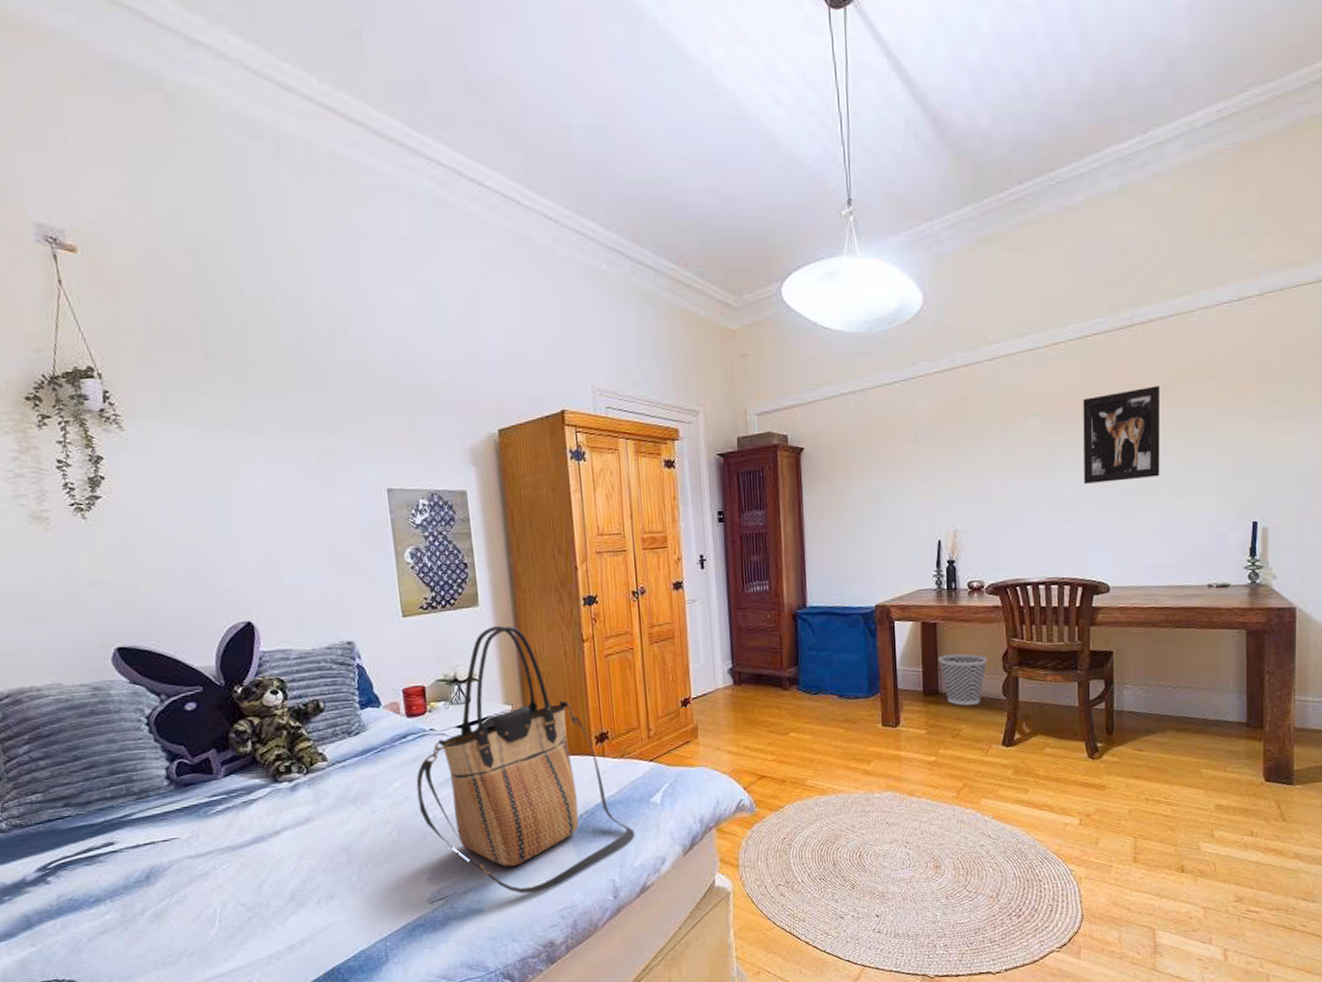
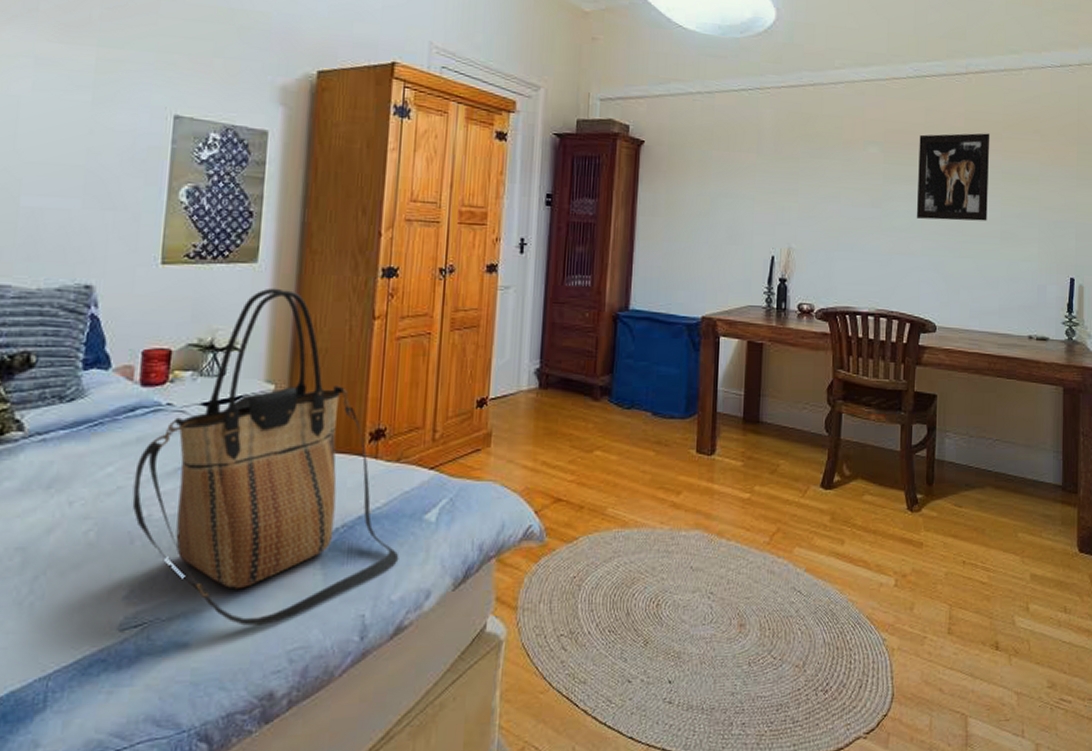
wastebasket: present [938,653,988,706] -> none [761,380,813,438]

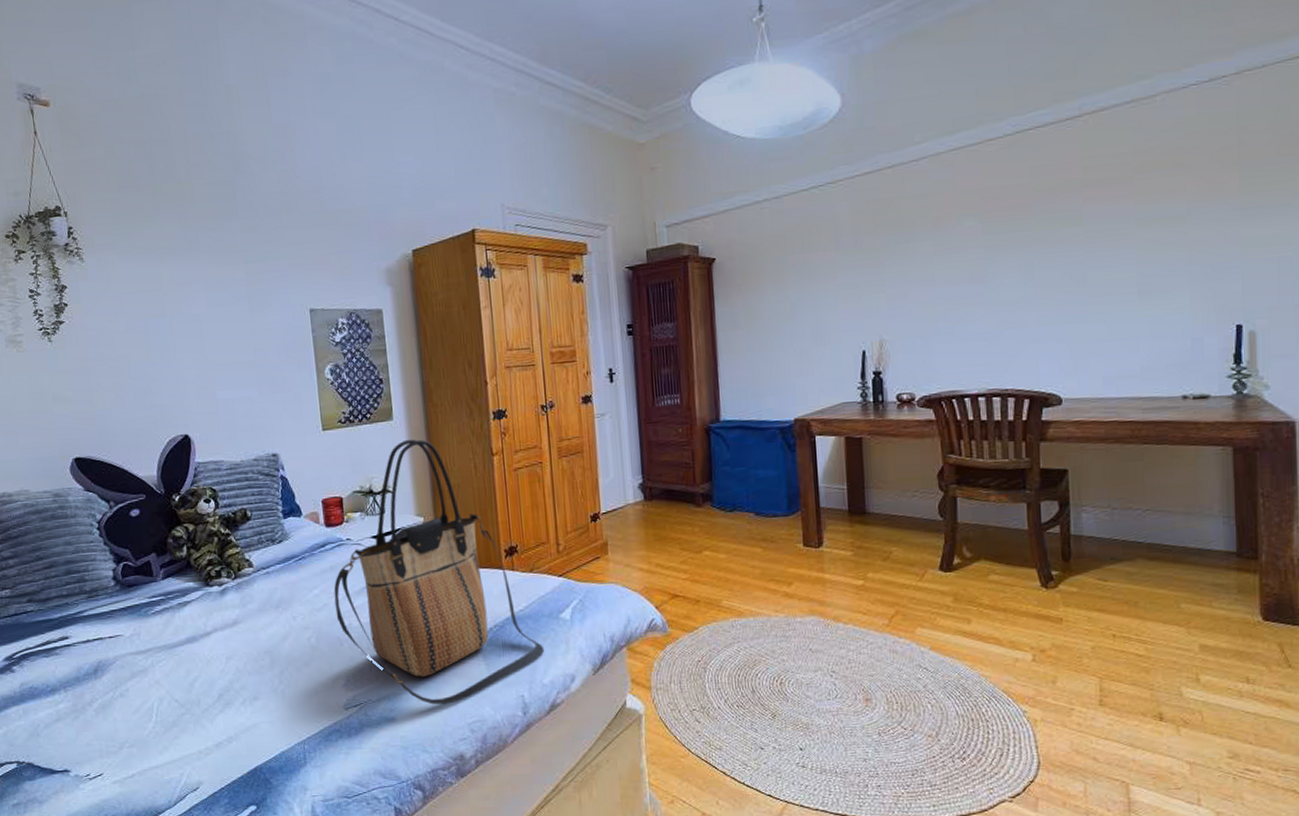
wall art: present [916,133,990,221] -> none [1025,178,1119,287]

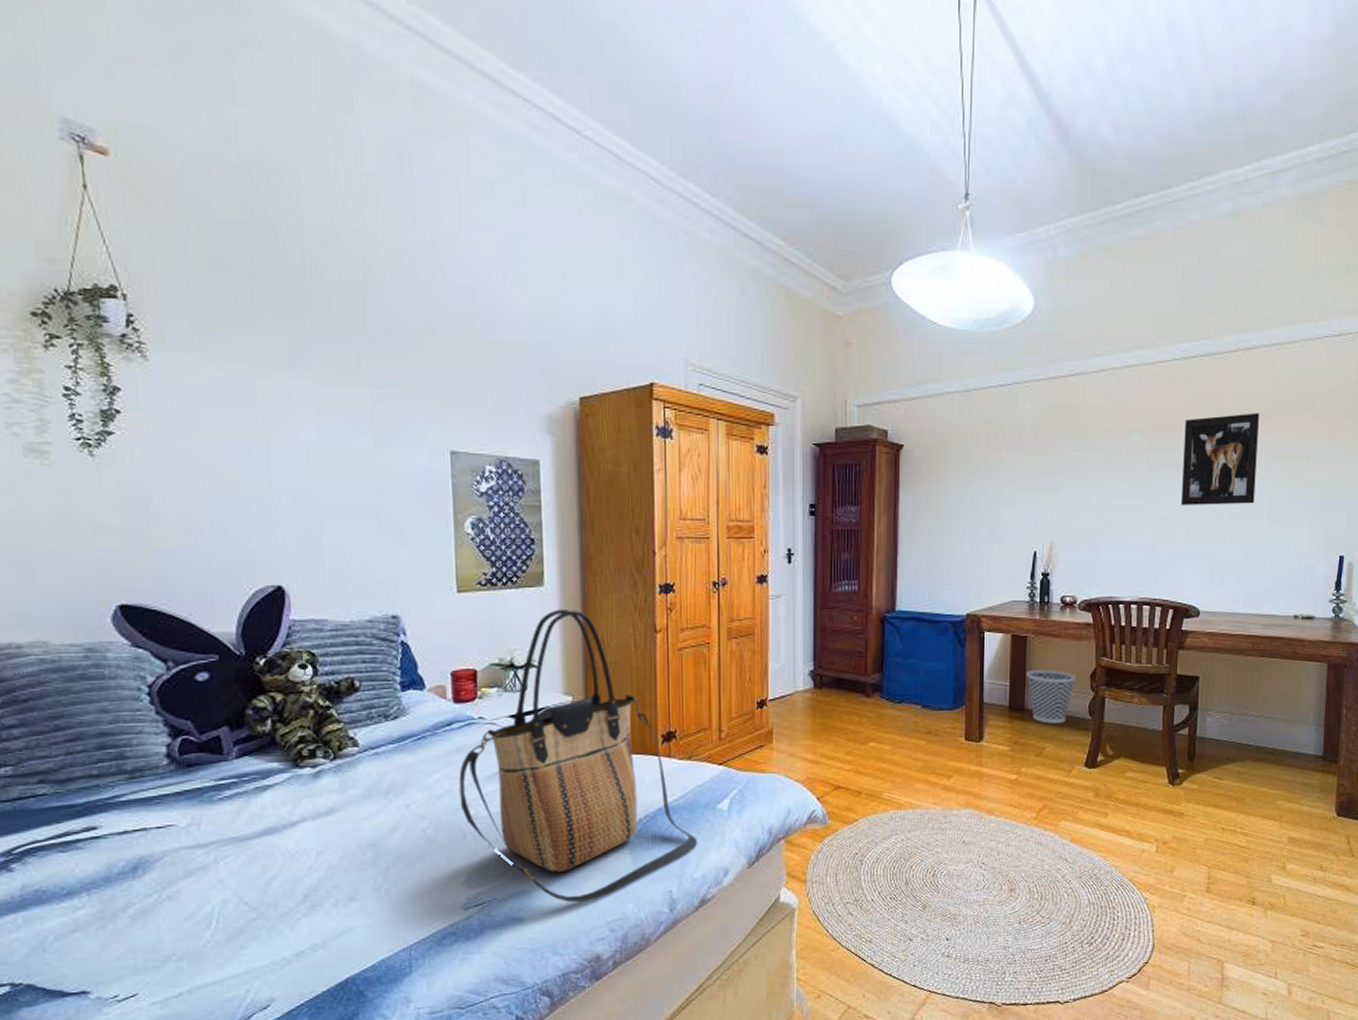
wastebasket: none [864,470,921,526] -> present [1026,670,1076,723]
wall art: none [1025,178,1119,287] -> present [1180,413,1260,505]

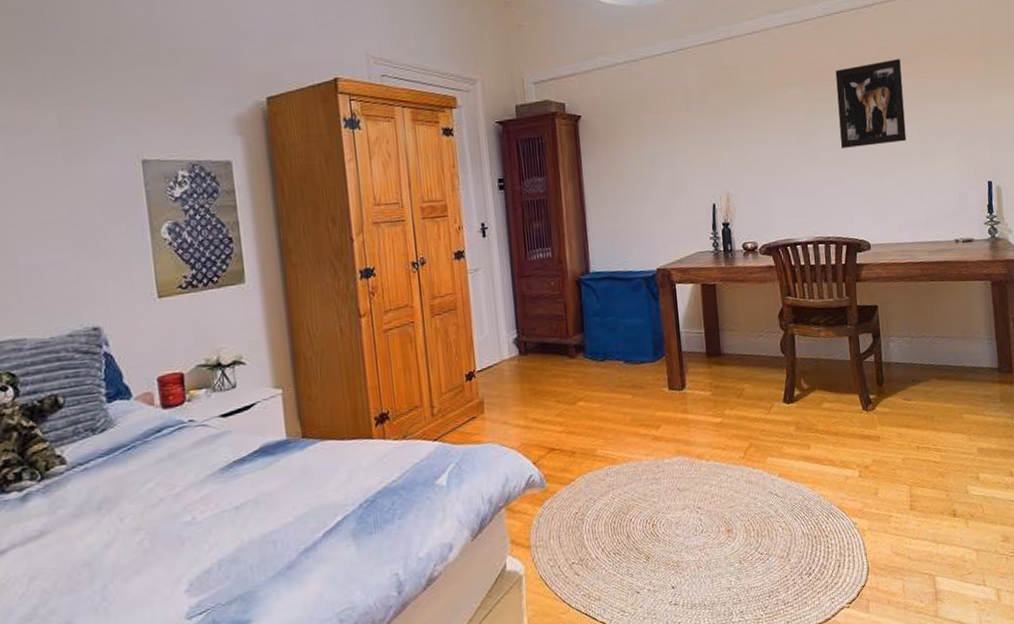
tote bag: present [459,609,698,903] -> none [172,303,420,599]
wastebasket: present [1026,670,1076,723] -> none [718,313,766,365]

